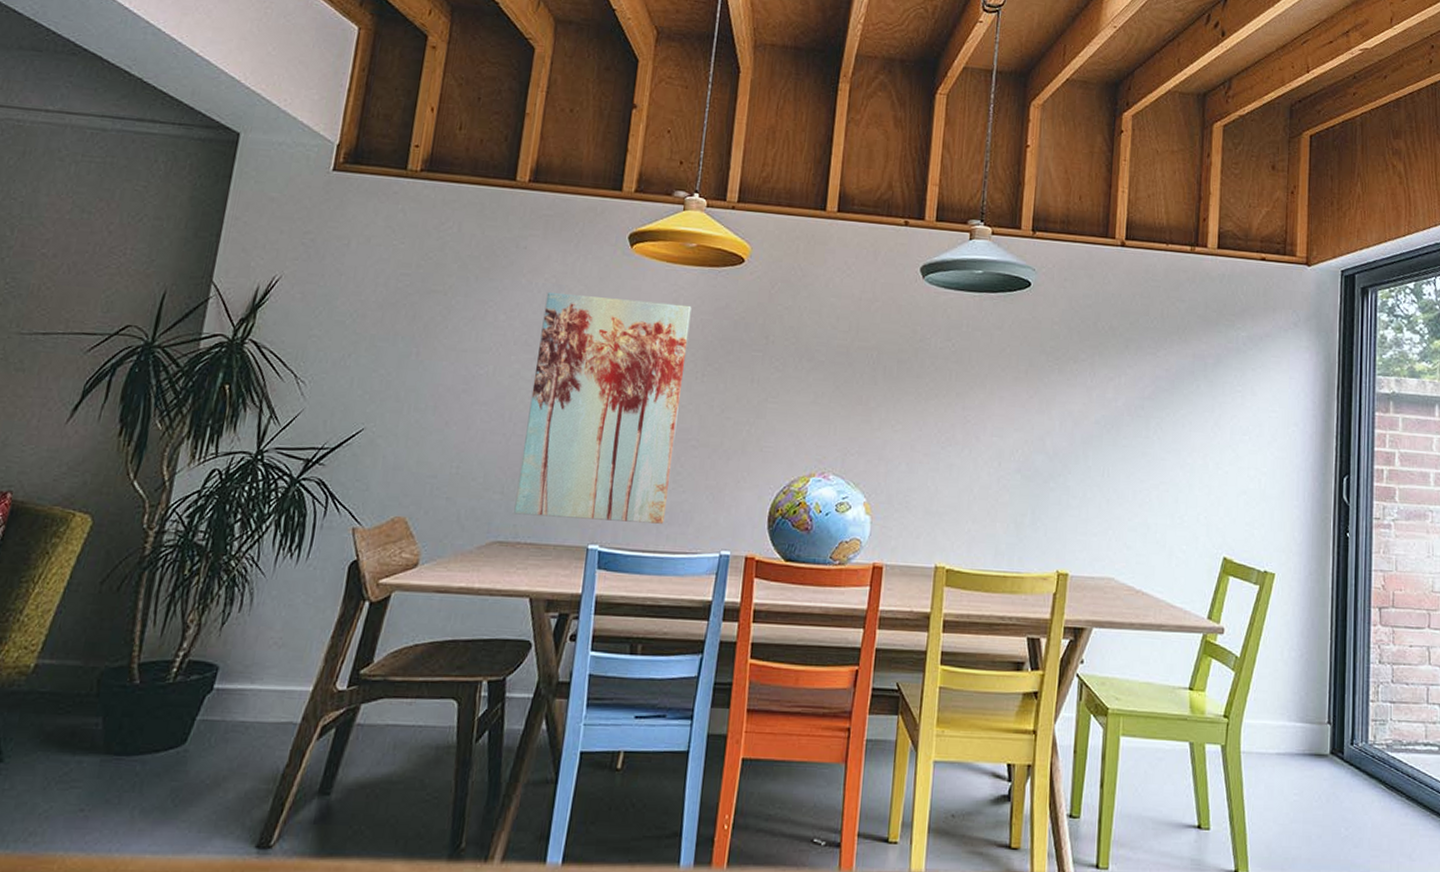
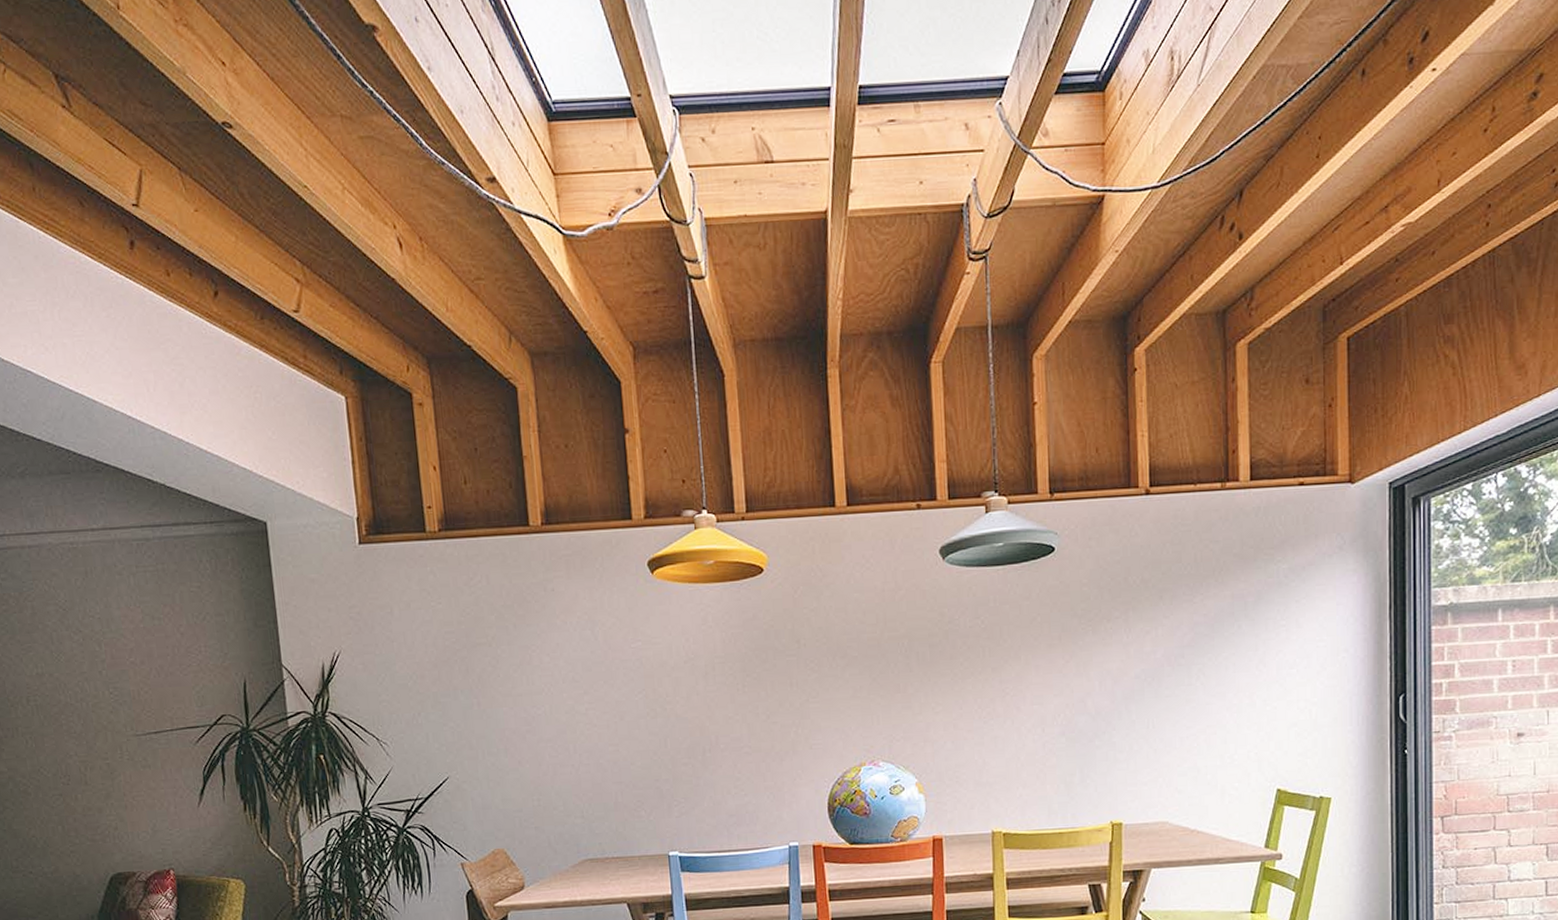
wall art: present [514,291,692,524] -> none [582,621,733,834]

